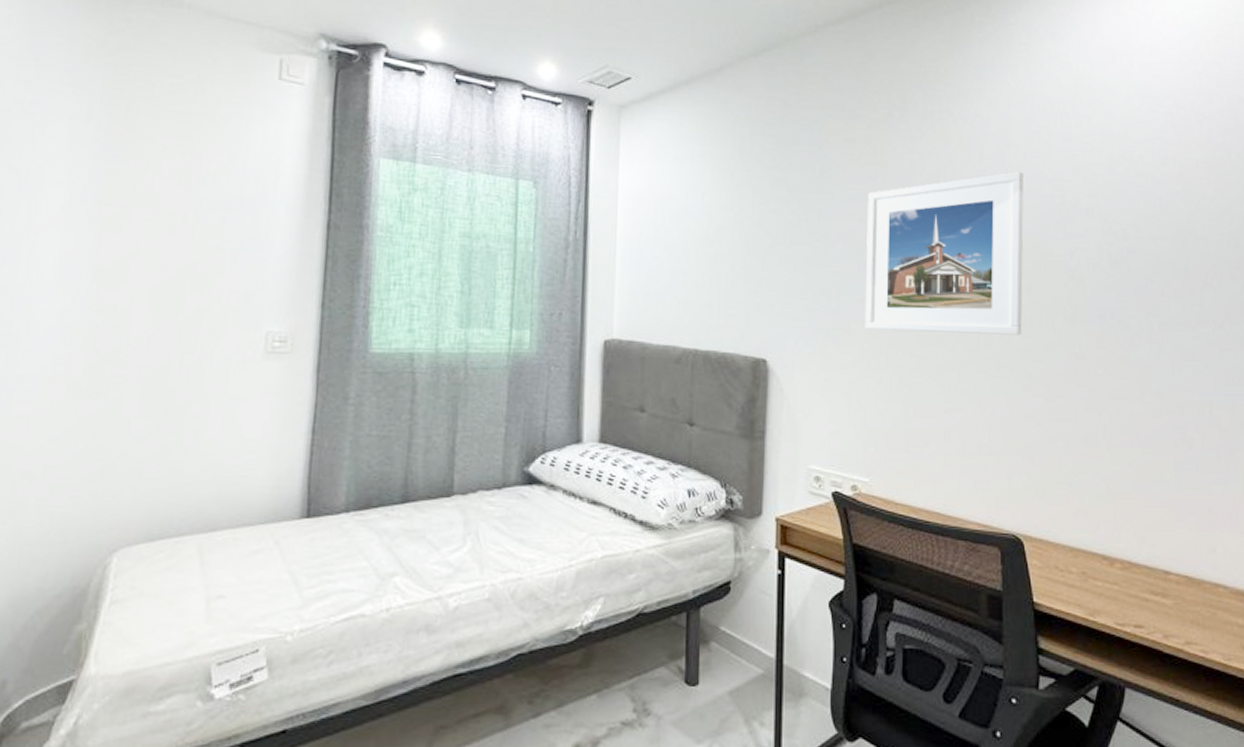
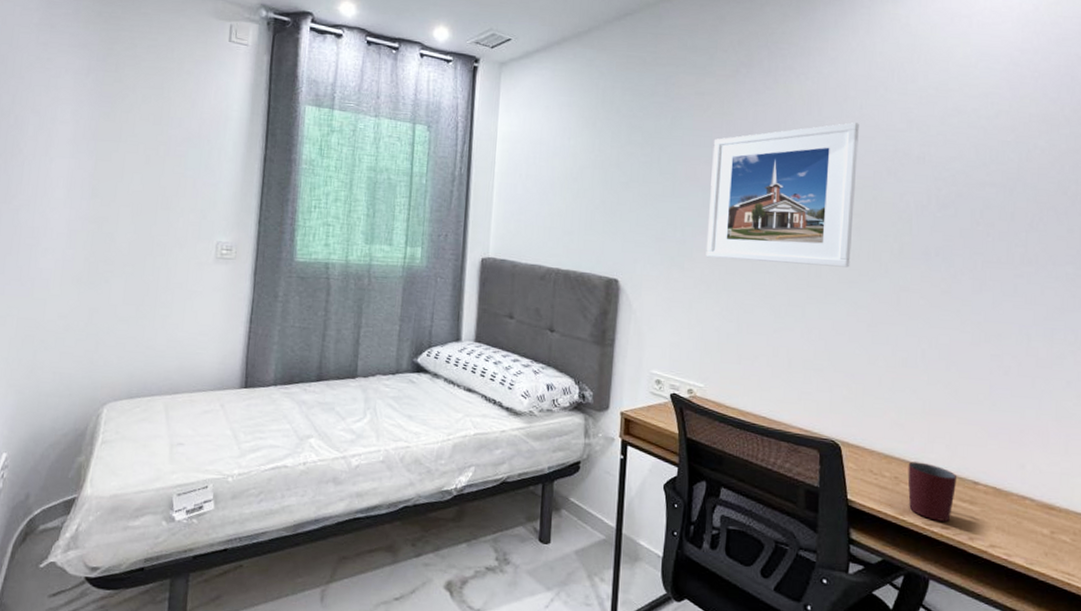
mug: none [1095,553,1148,619] -> present [907,461,957,522]

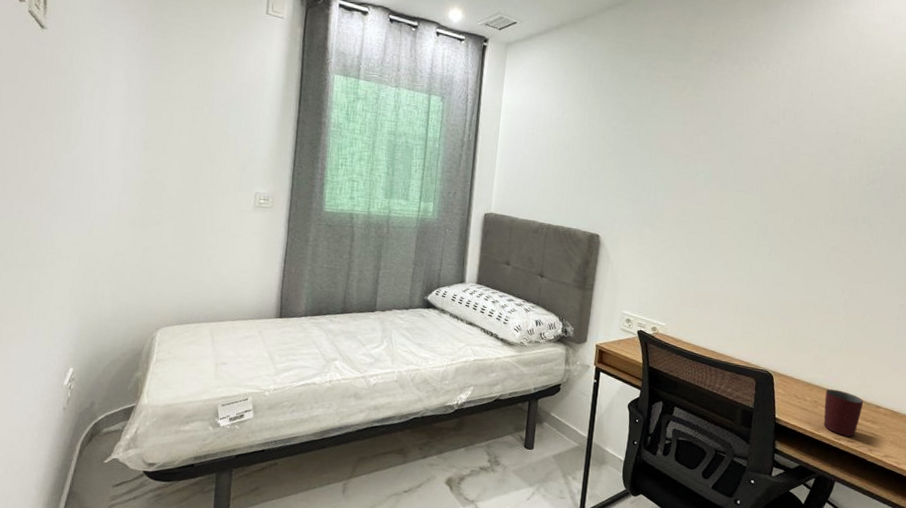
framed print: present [706,122,859,268] -> none [673,107,809,230]

